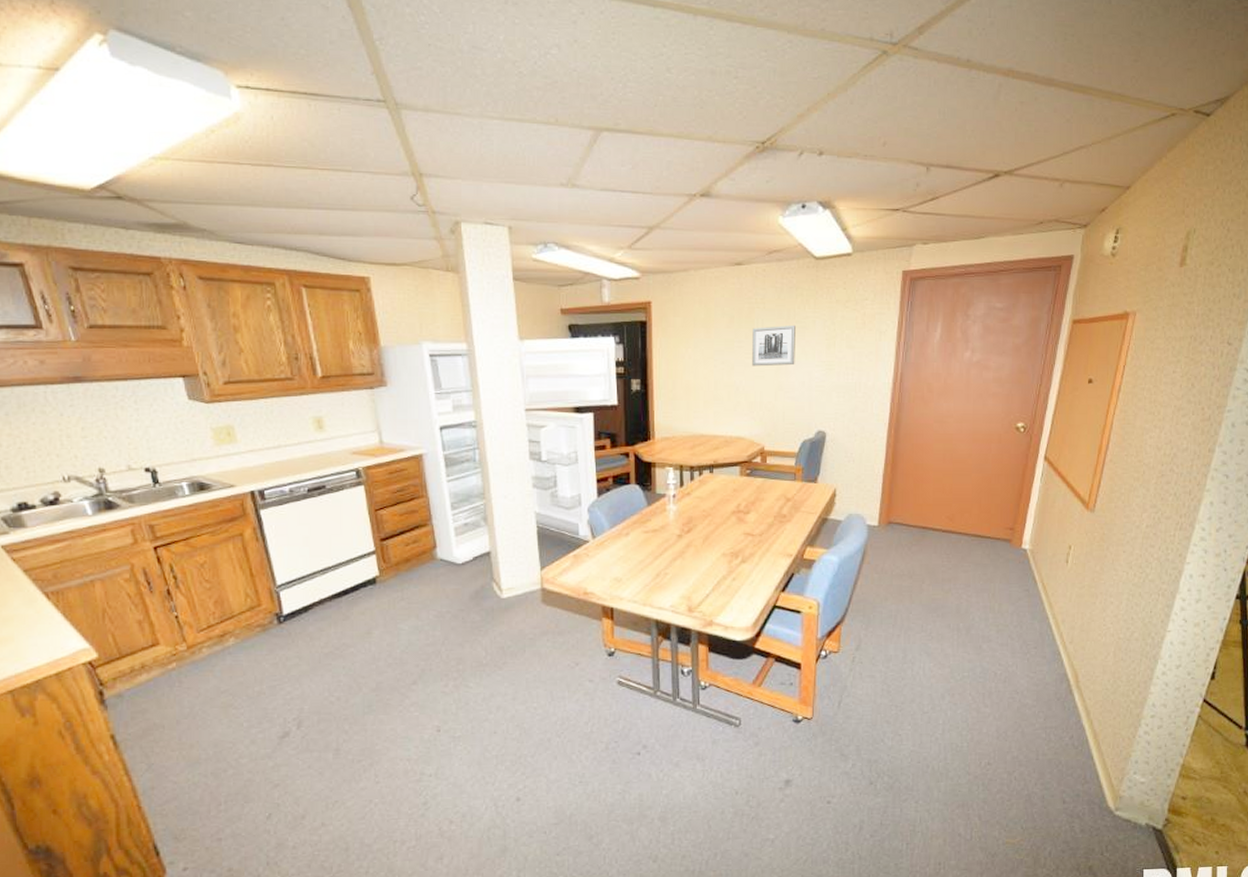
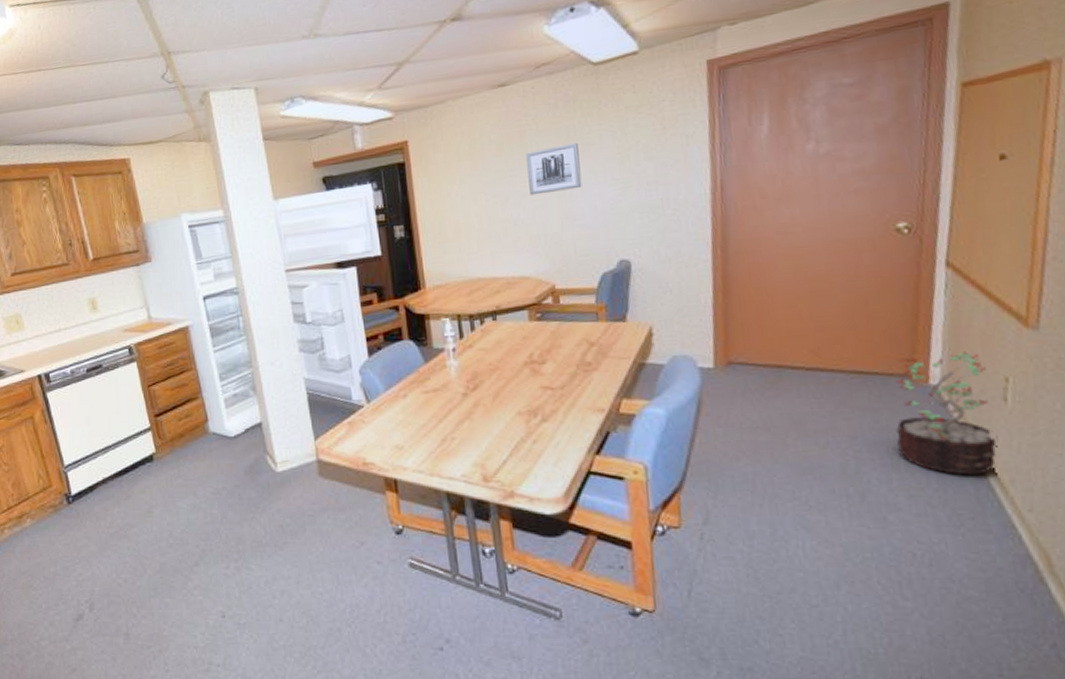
decorative plant: none [996,525,1059,616] -> present [895,351,999,476]

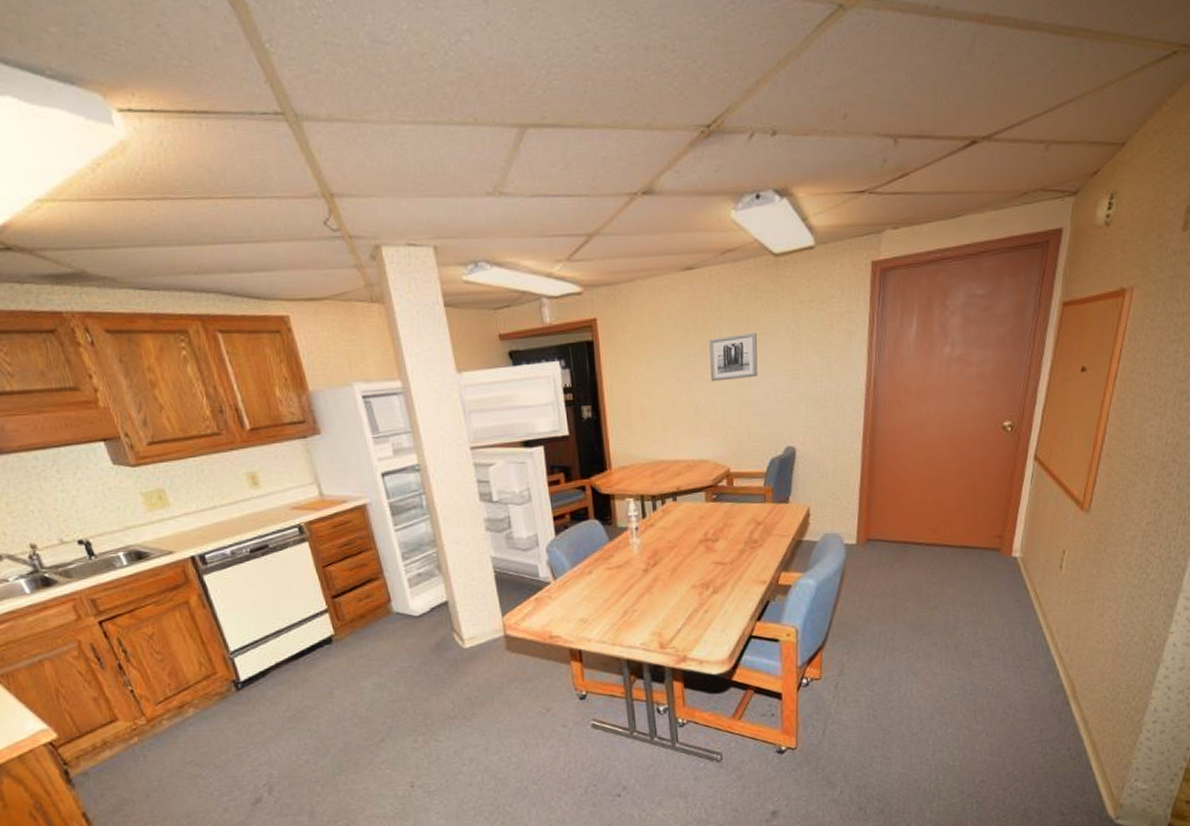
decorative plant: present [895,351,999,476] -> none [985,530,1053,627]

